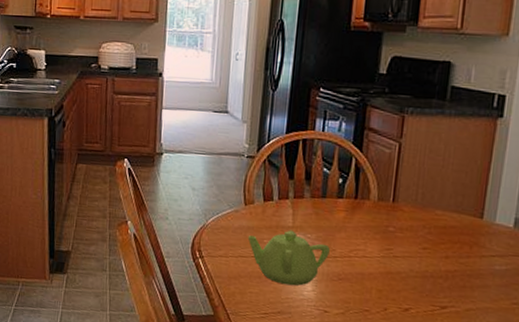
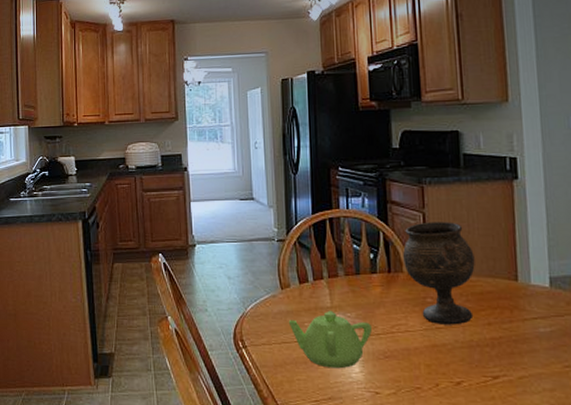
goblet: none [371,152,445,256] -> present [403,222,475,325]

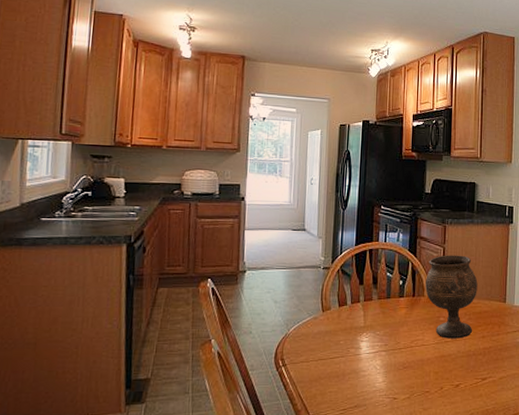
teapot: present [288,310,372,369] -> none [326,329,395,380]

